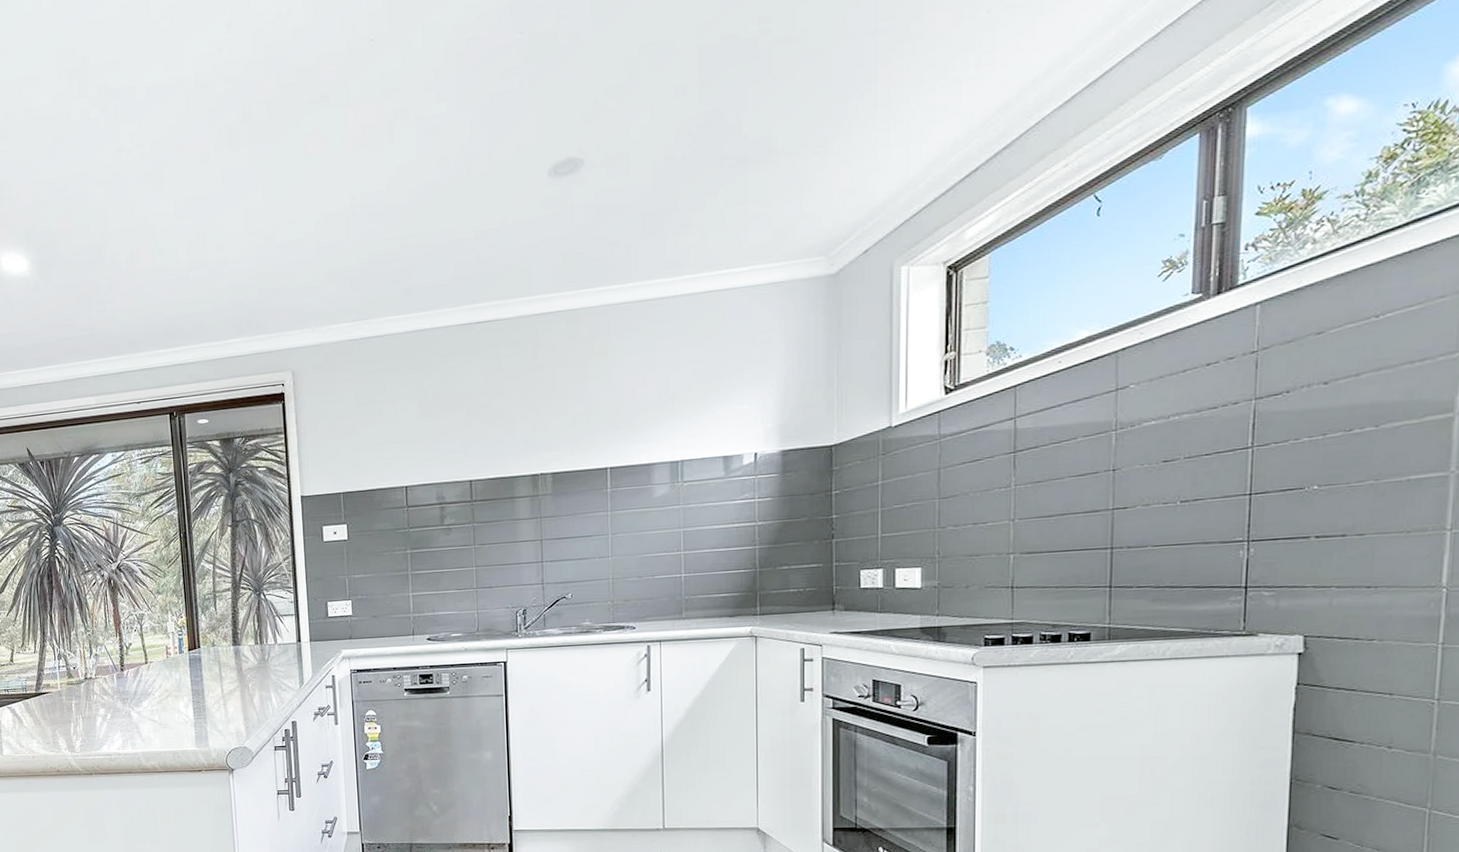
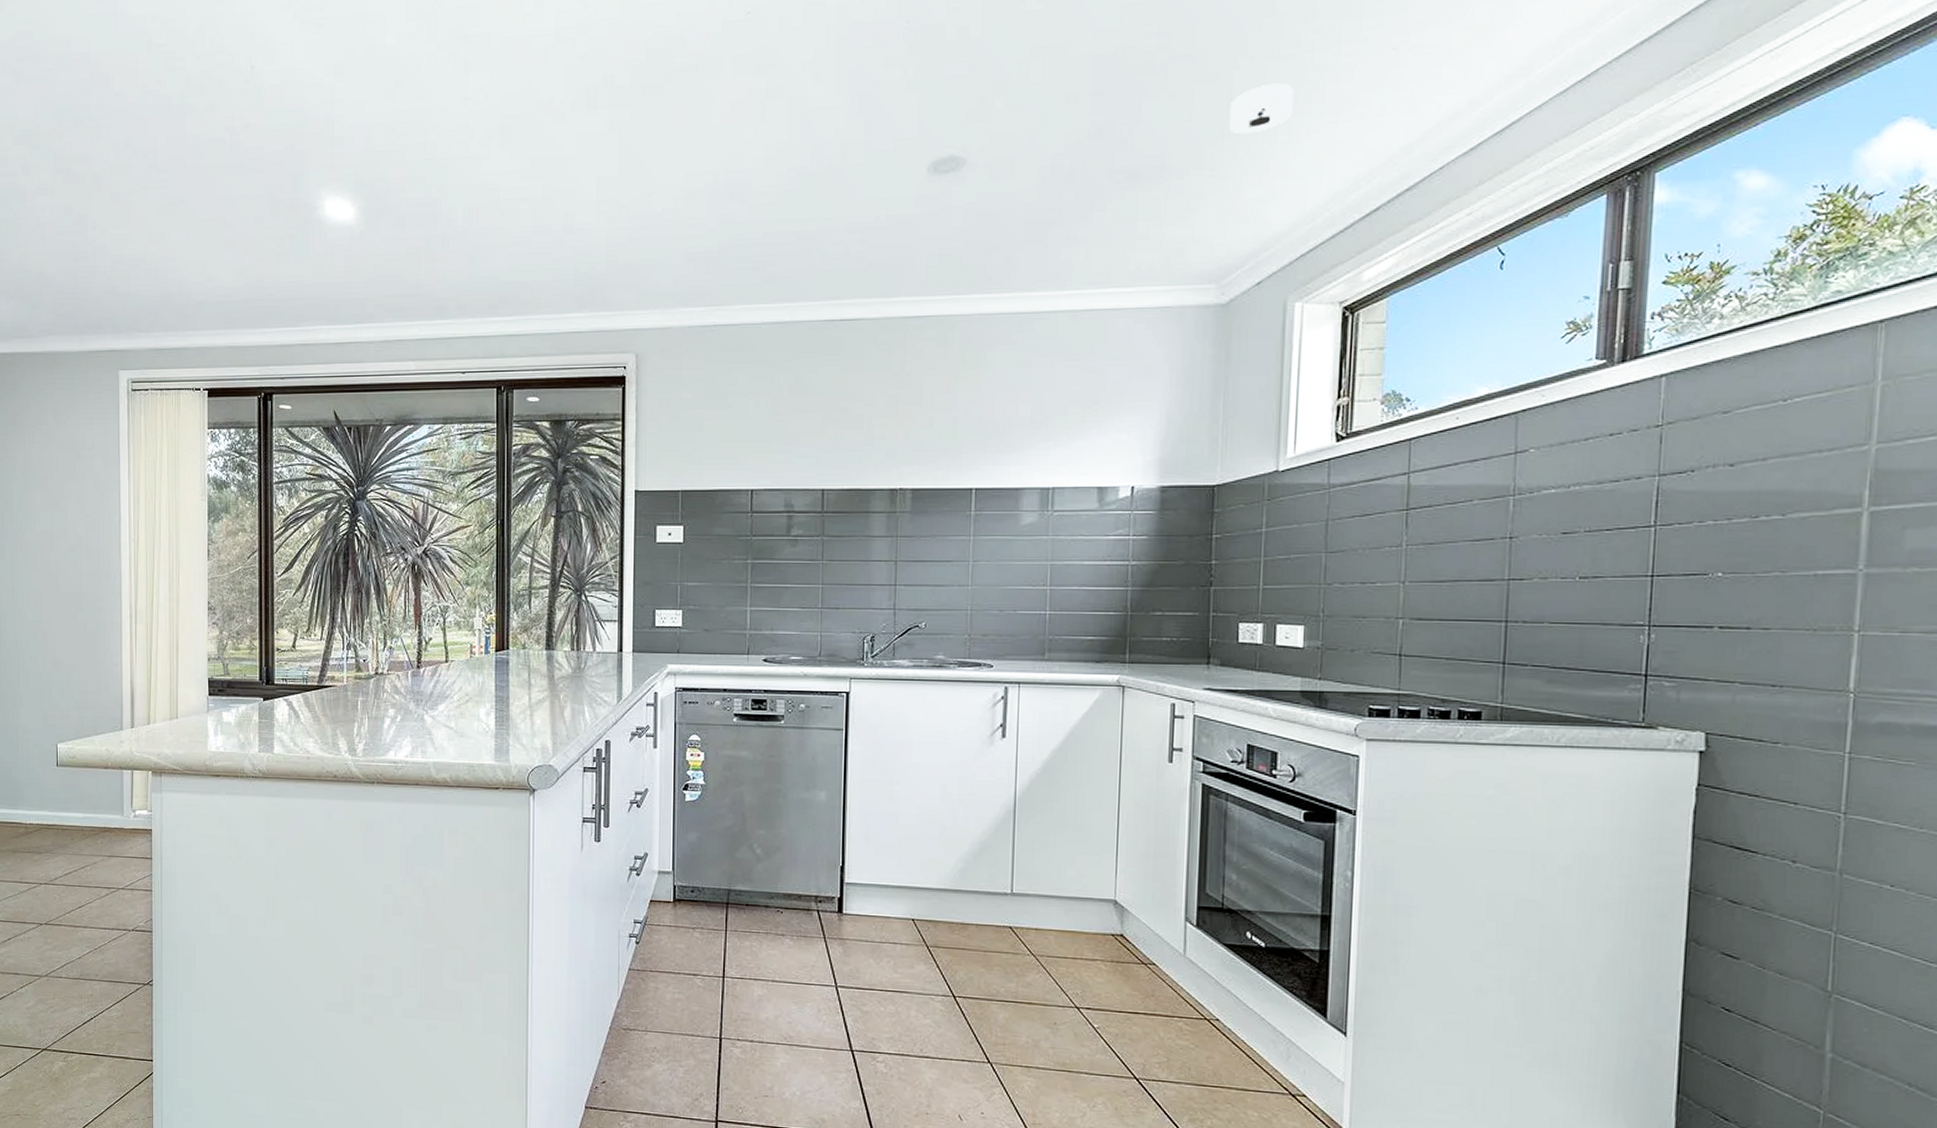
smoke detector: none [832,55,892,110] -> present [1229,83,1294,134]

